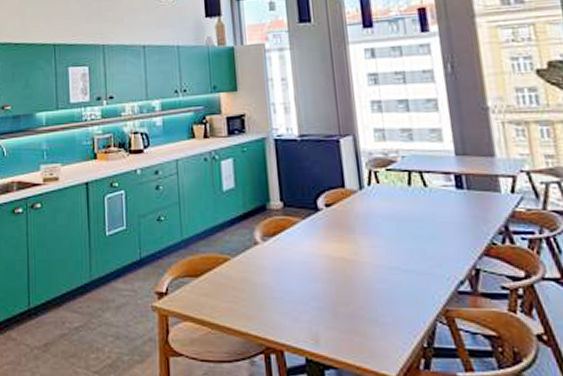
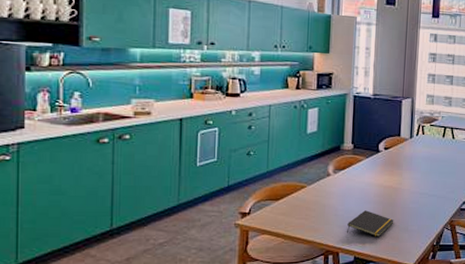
notepad: none [290,292,356,330] -> present [347,210,394,237]

